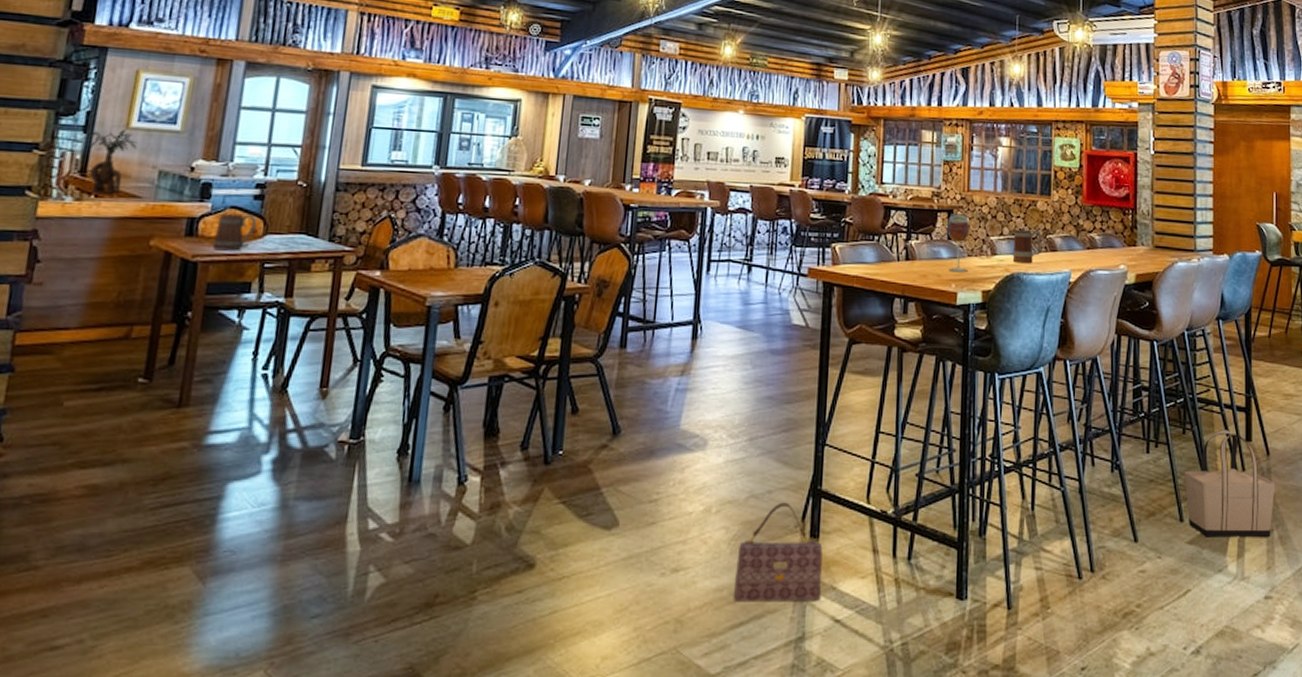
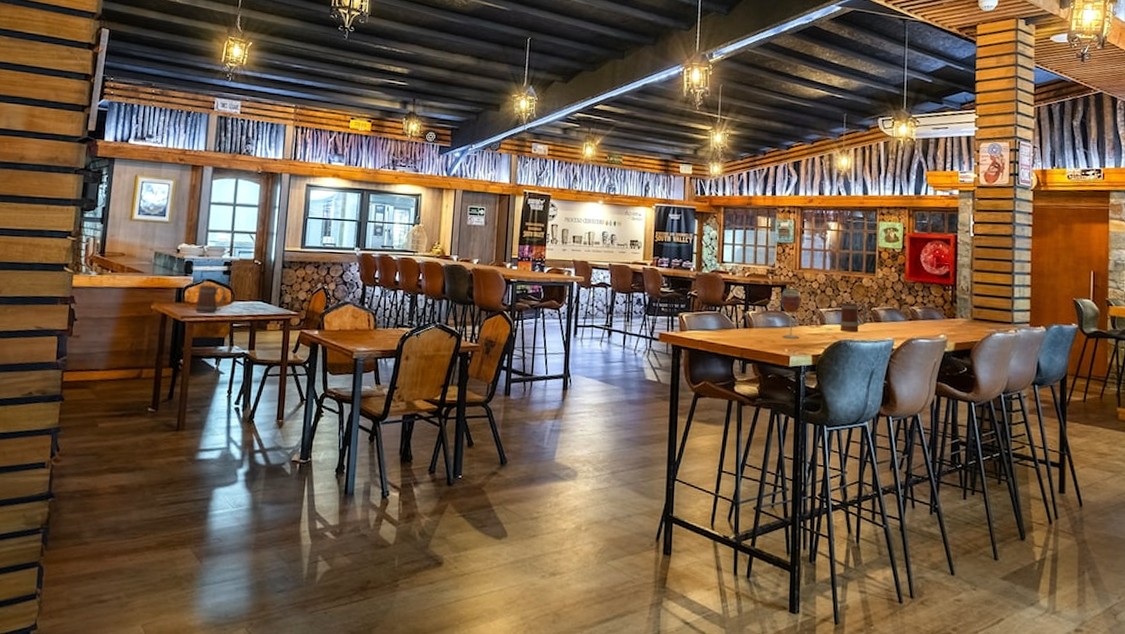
decorative plant: present [87,128,138,196] -> none [104,220,139,271]
handbag: present [733,502,823,602] -> none [600,525,674,607]
shopping bag: present [1184,429,1276,538] -> none [999,482,1088,579]

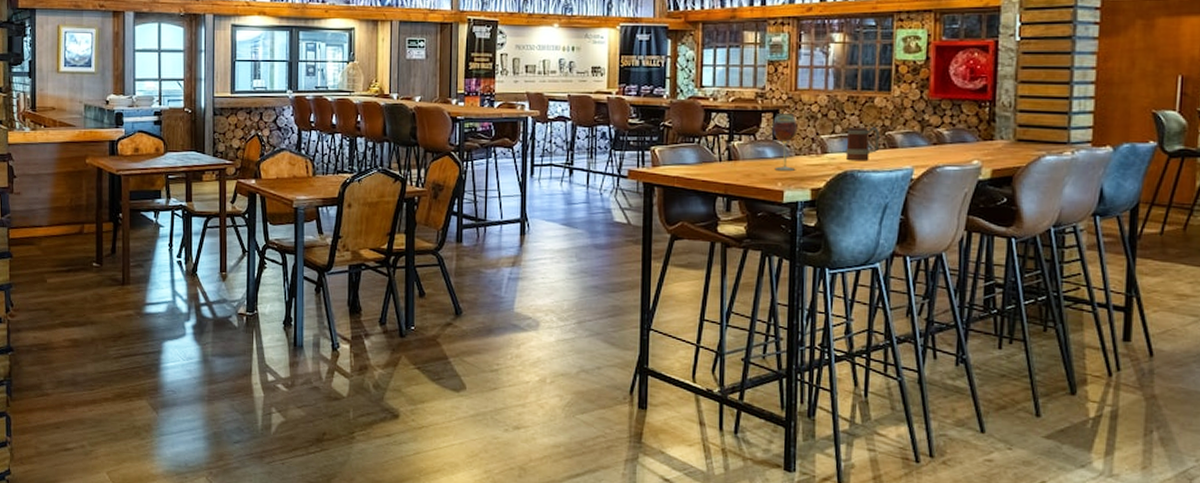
beer mug: present [196,284,226,314] -> none [130,136,159,166]

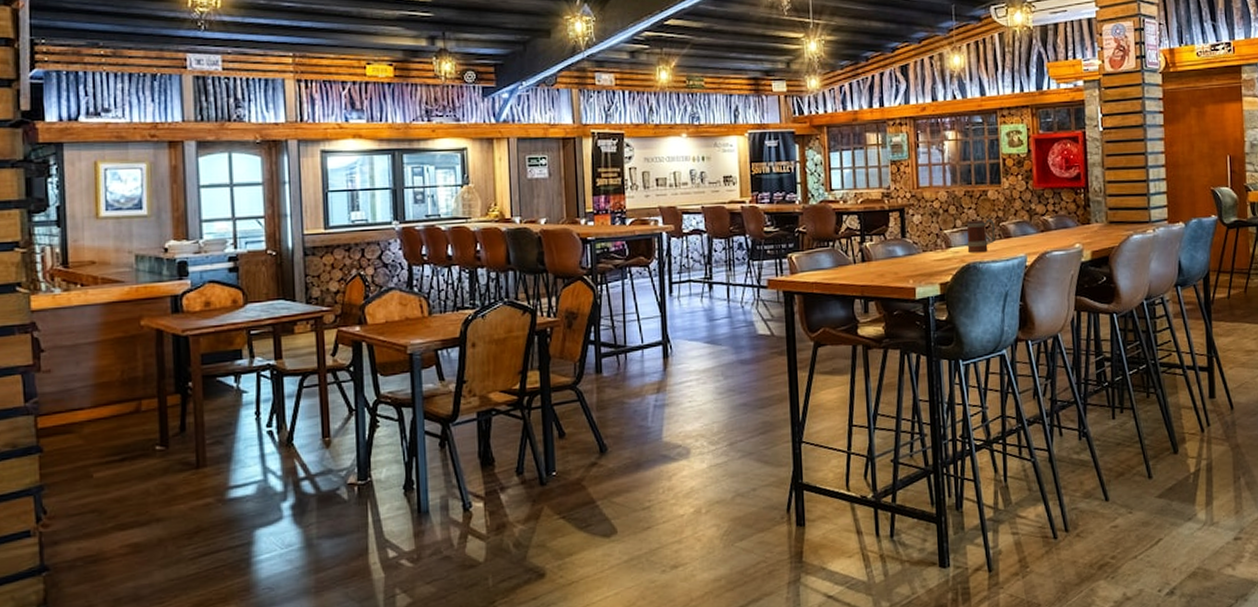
wineglass: present [773,114,798,171] -> none [900,211,924,268]

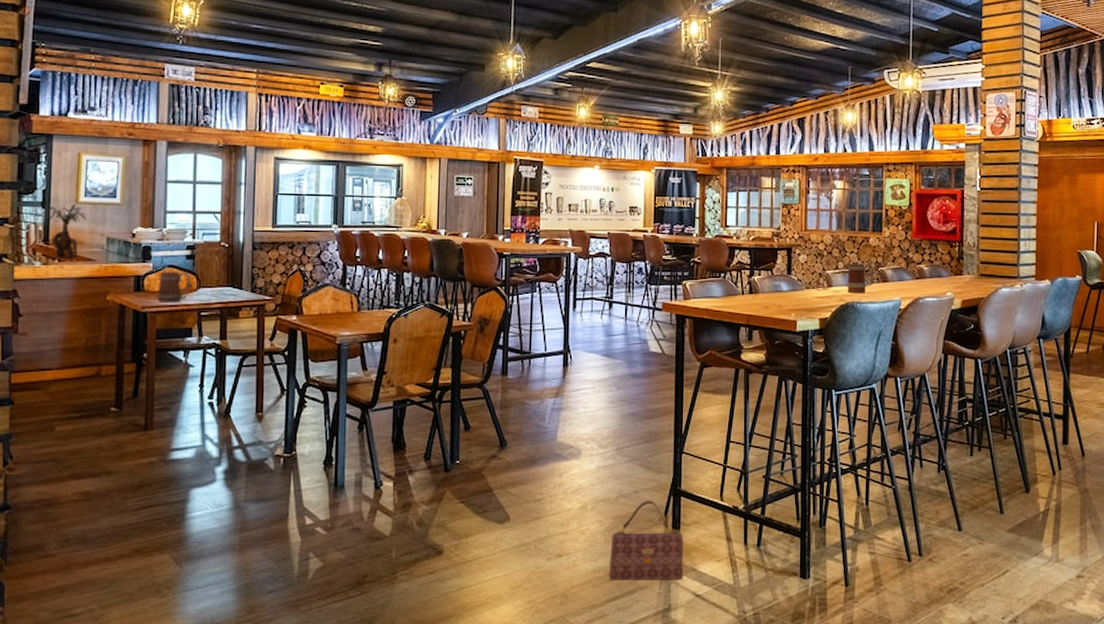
decorative plant: none [61,219,110,284] -> present [46,203,87,260]
beer mug: none [199,286,237,323] -> present [158,271,191,303]
handbag: none [730,497,813,589] -> present [608,500,684,581]

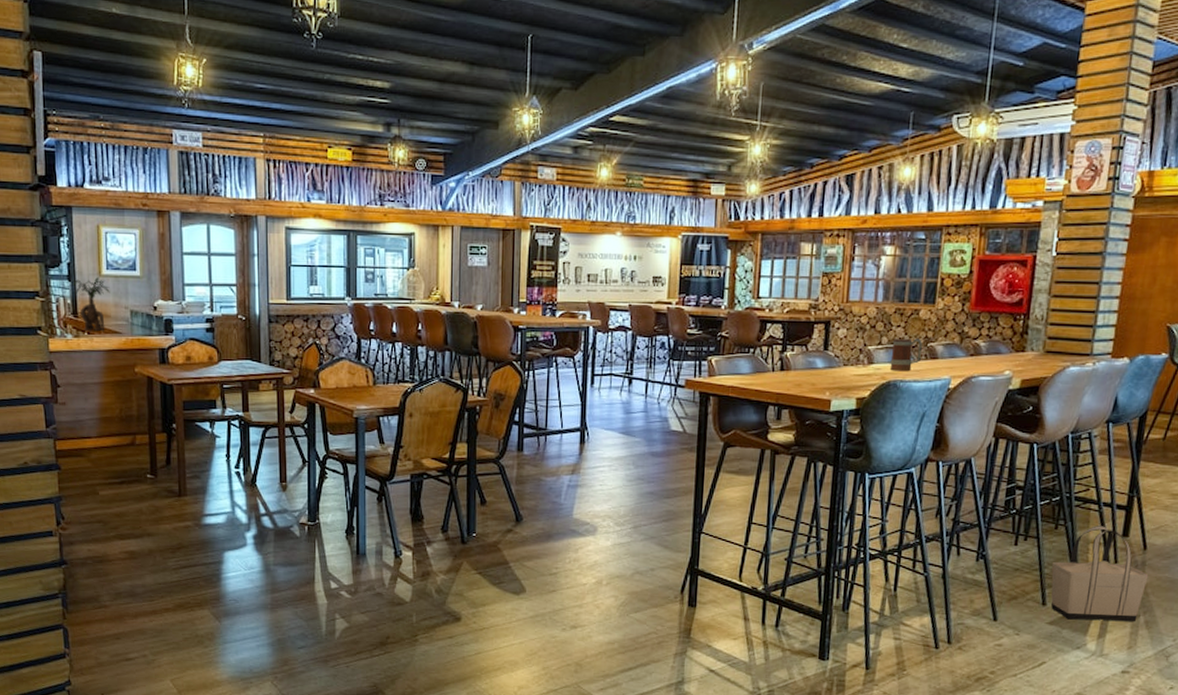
beer mug: present [158,271,191,303] -> none [182,344,212,375]
handbag: present [608,500,684,581] -> none [622,578,699,656]
shopping bag: none [1004,435,1089,527] -> present [1050,525,1149,622]

